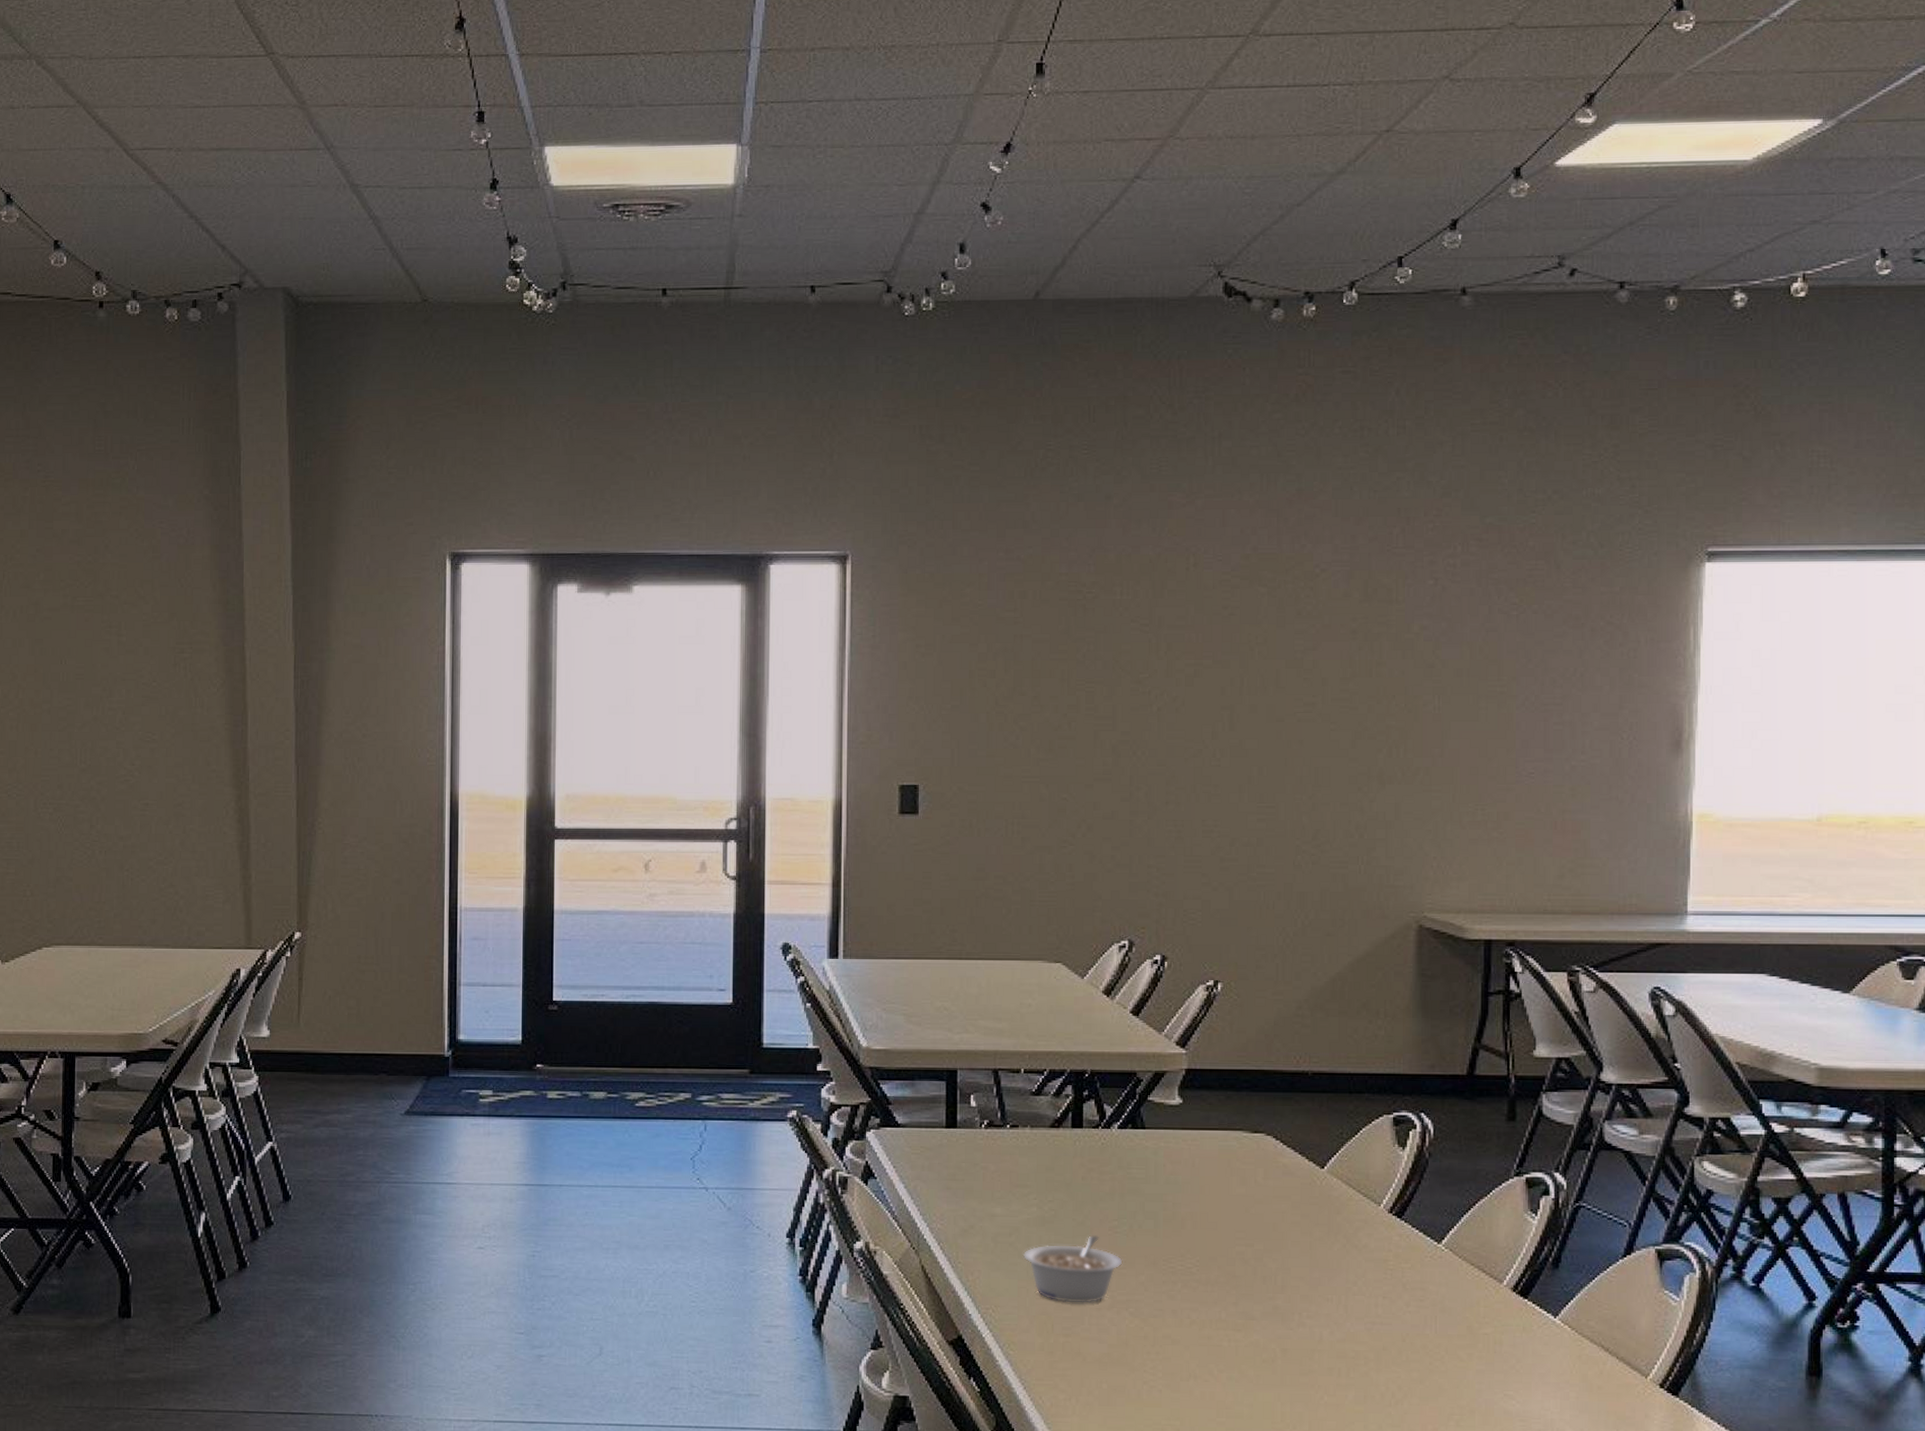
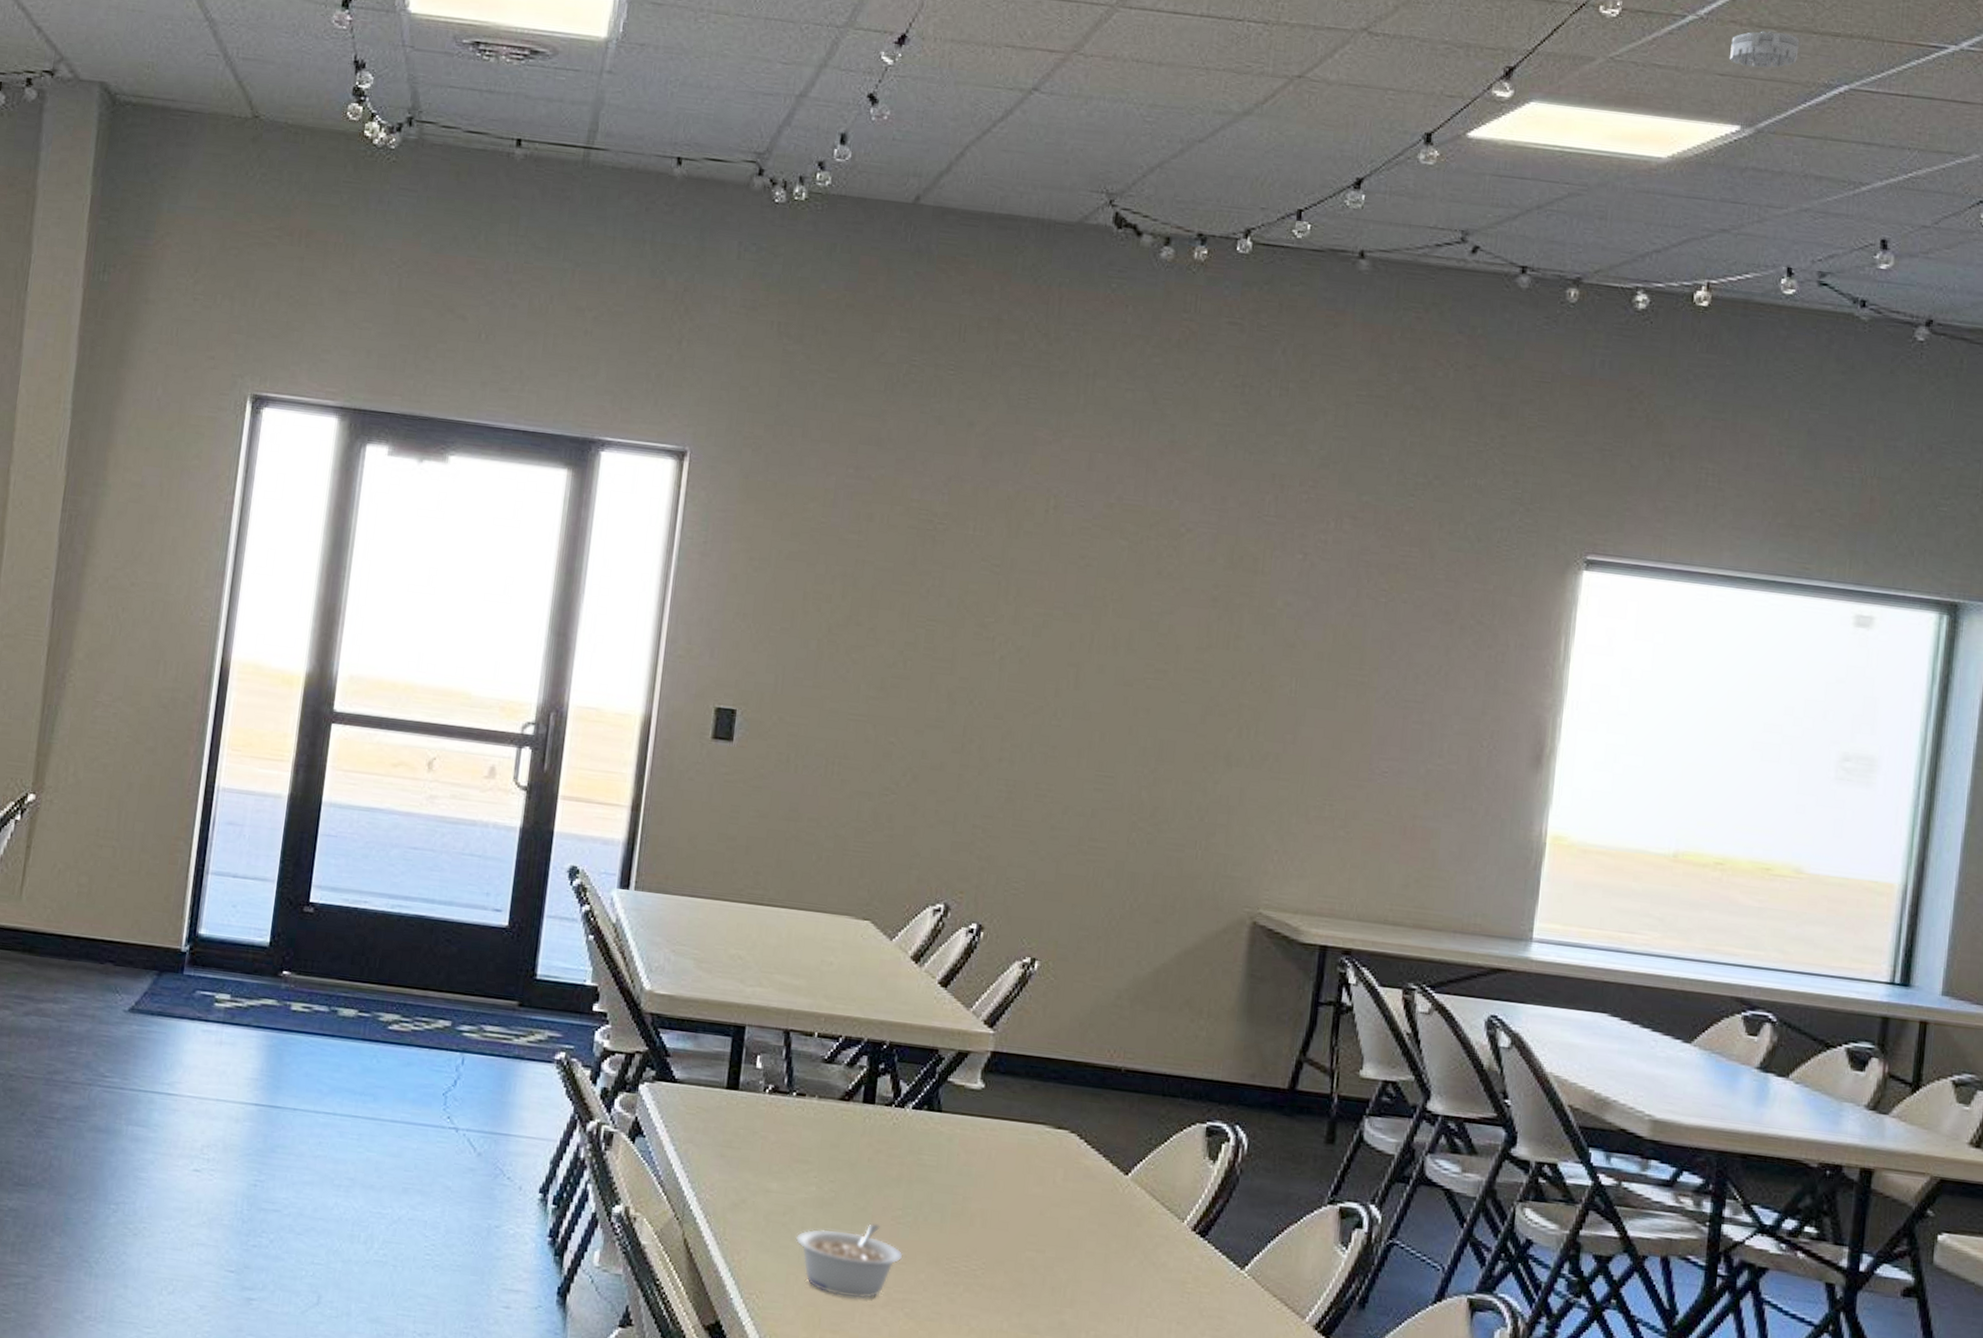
smoke detector: none [1806,23,1874,61] -> present [1730,30,1800,68]

